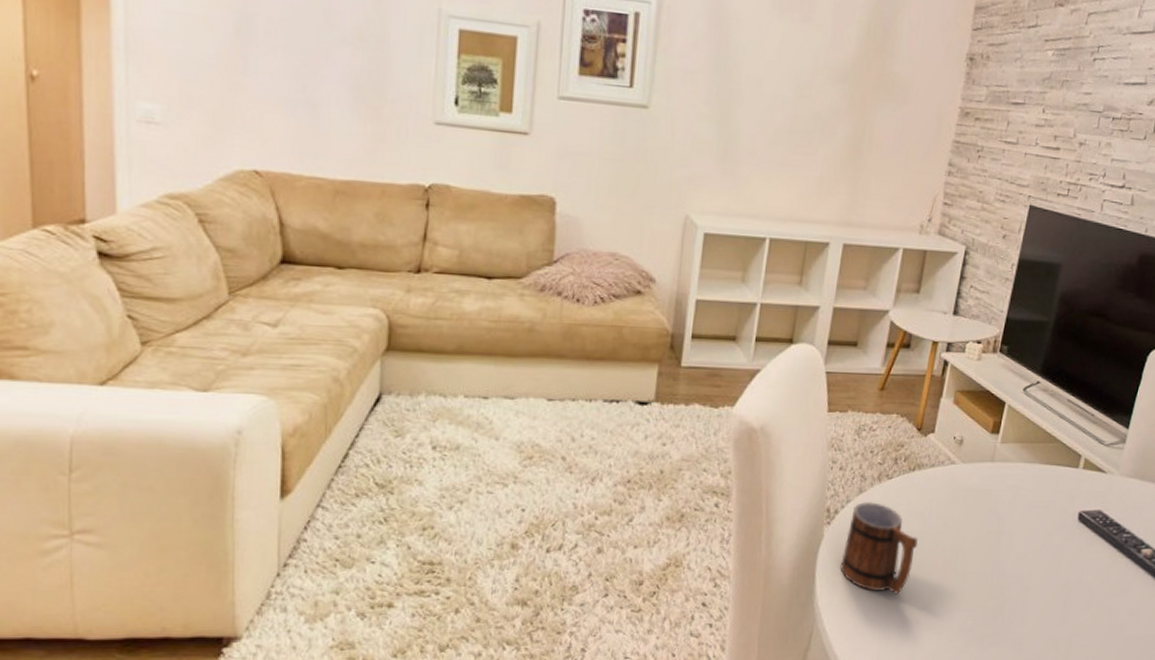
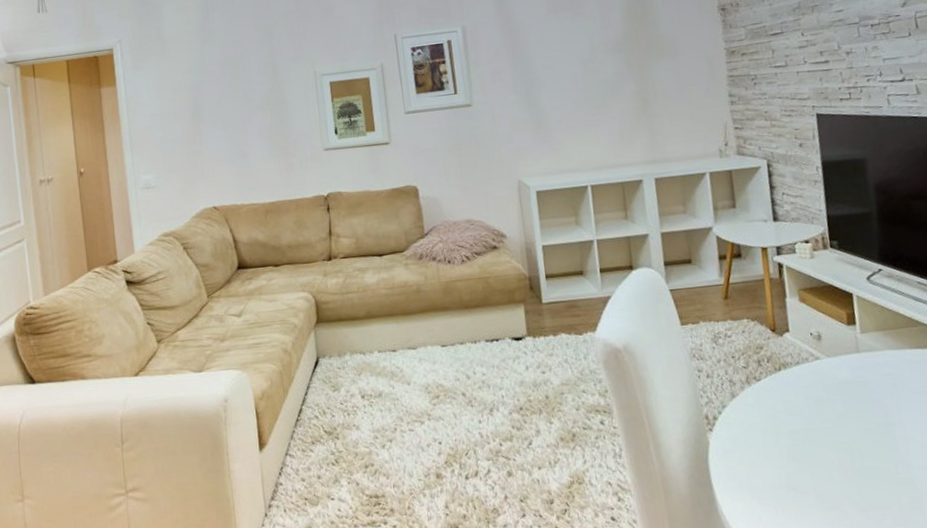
mug: present [840,501,918,594] -> none [731,404,808,496]

